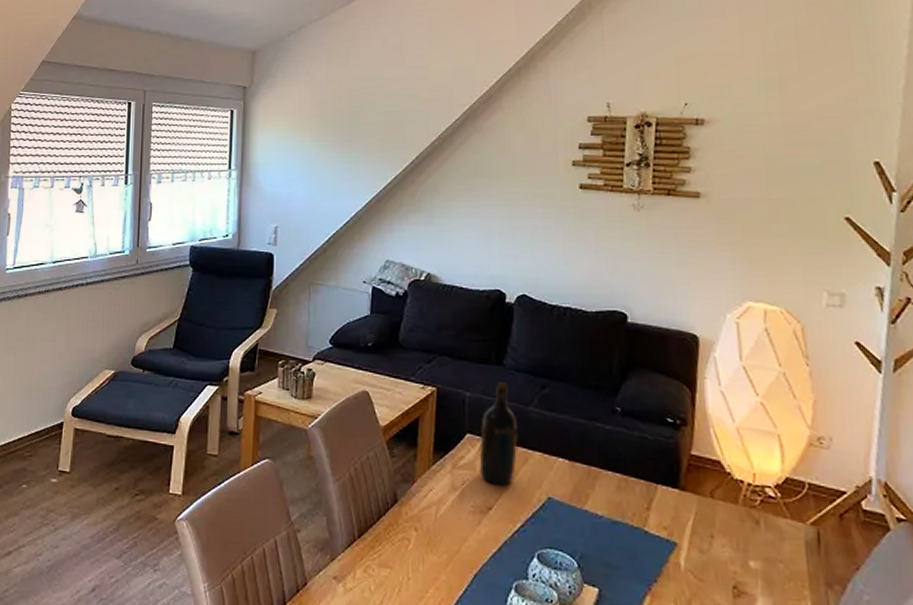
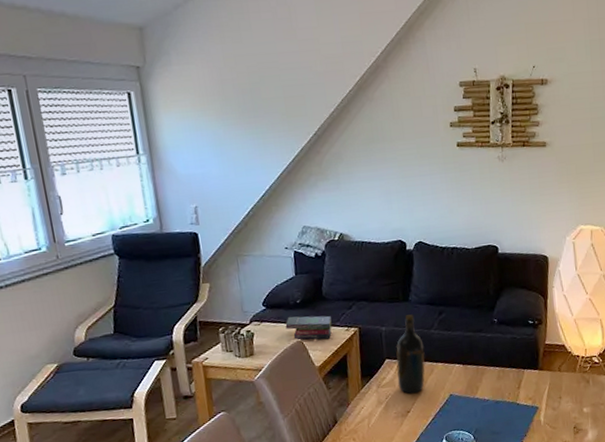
books: none [351,360,405,395] -> present [285,315,332,340]

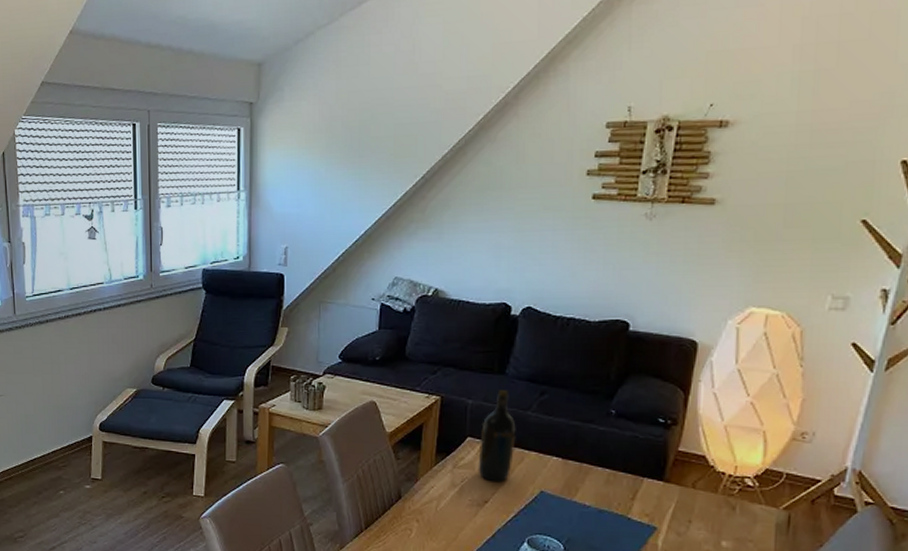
books: present [285,315,332,340] -> none [360,373,411,404]

